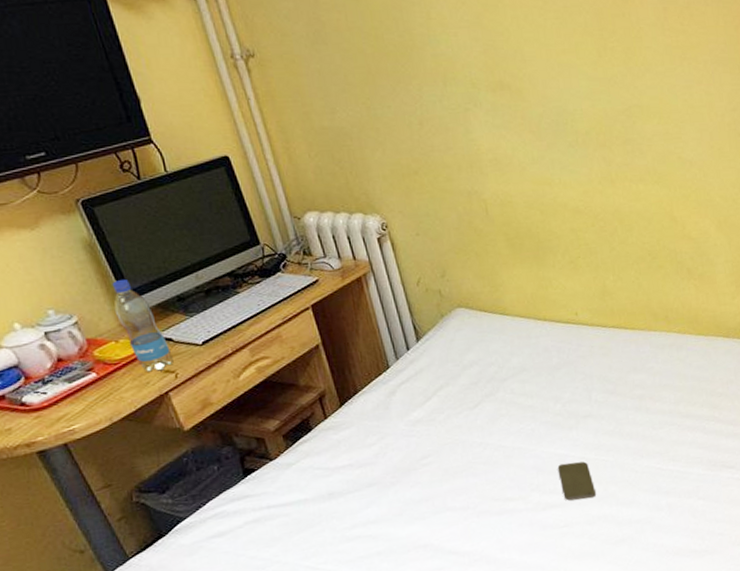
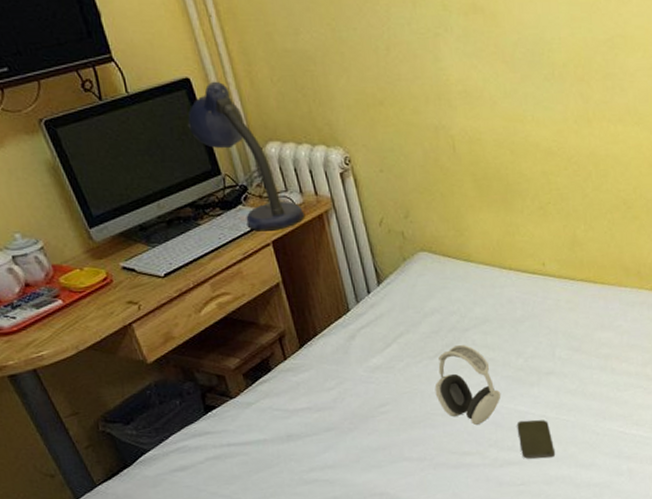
bottle: present [112,278,174,372] -> none [76,204,137,302]
desk lamp: none [226,158,344,297] -> present [187,81,305,232]
headphones: none [475,394,541,471] -> present [434,345,501,425]

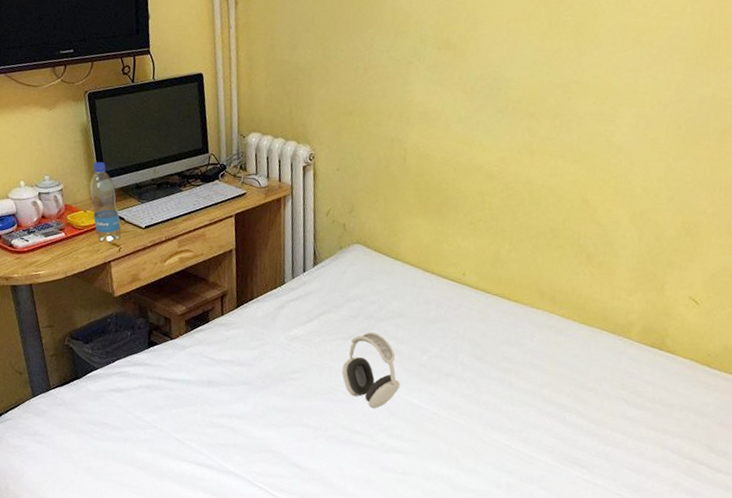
bottle: none [76,204,137,302] -> present [89,161,121,243]
desk lamp: present [187,81,305,232] -> none [192,78,267,206]
smartphone: present [517,420,555,459] -> none [408,413,440,455]

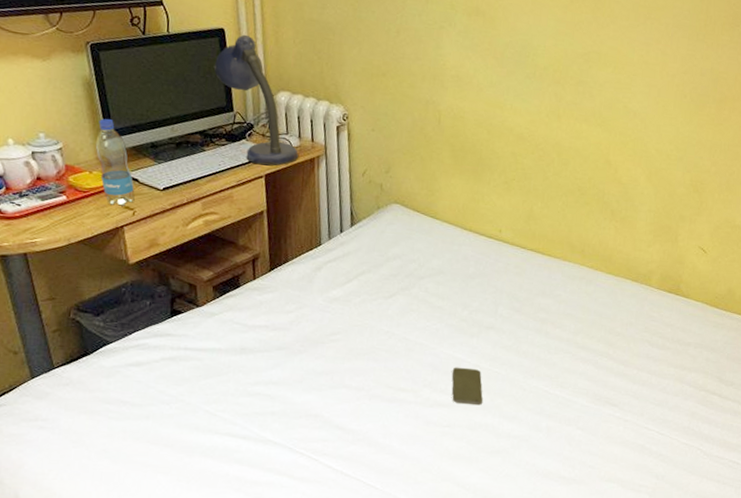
desk lamp: none [192,78,267,206] -> present [213,34,299,166]
headphones: present [341,332,401,408] -> none [383,290,443,365]
smartphone: none [408,413,440,455] -> present [452,367,483,406]

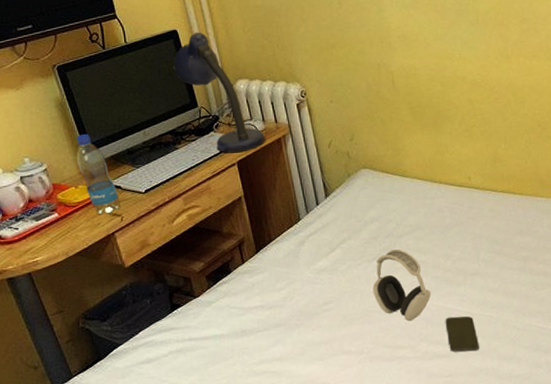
headphones: none [383,290,443,365] -> present [372,249,432,321]

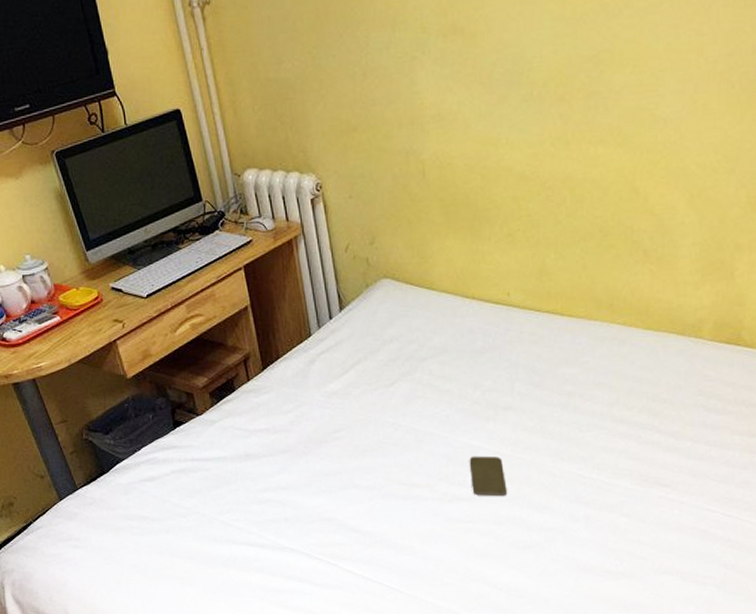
bottle: present [76,133,120,215] -> none [76,229,122,320]
desk lamp: present [172,32,266,154] -> none [175,111,276,256]
headphones: present [372,249,432,321] -> none [388,375,455,457]

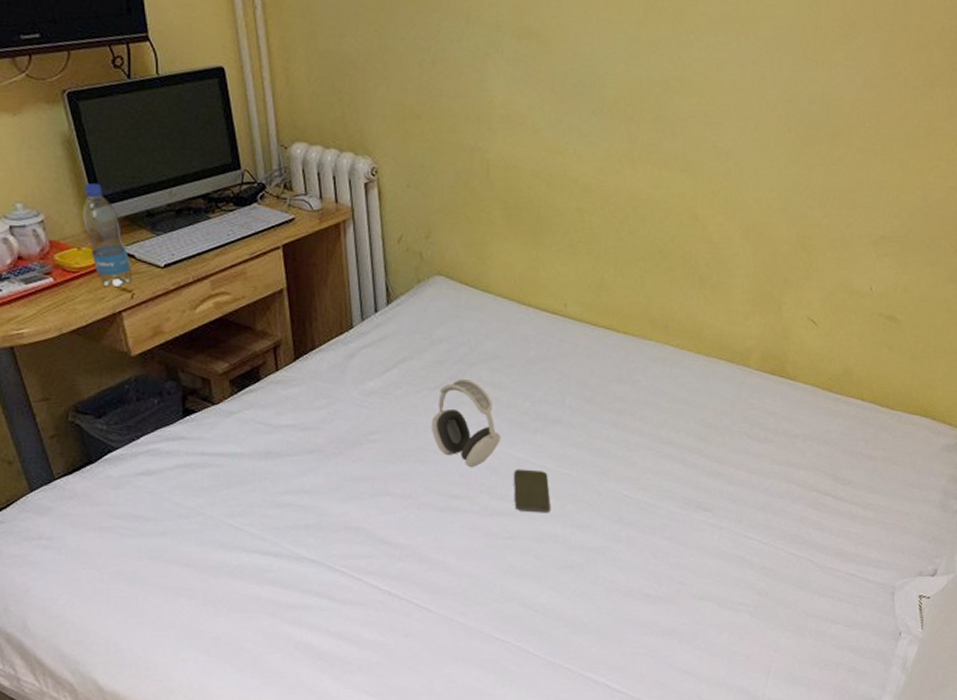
bottle: none [76,229,122,320] -> present [82,182,132,288]
headphones: none [388,375,455,457] -> present [431,379,502,467]

